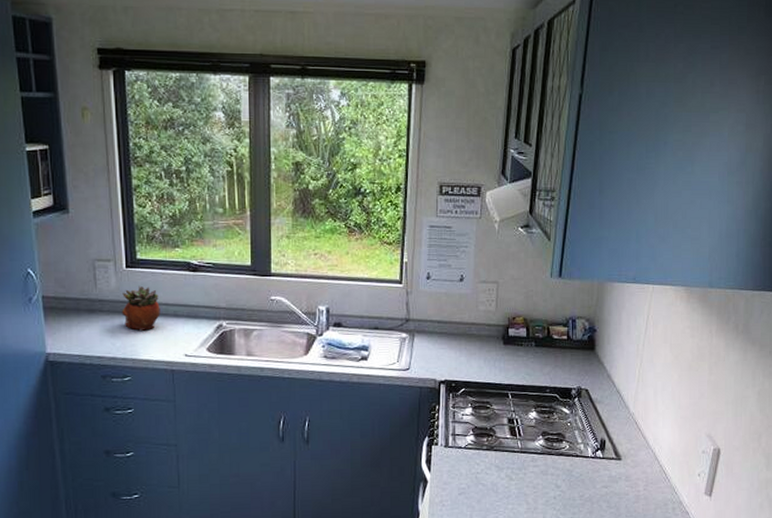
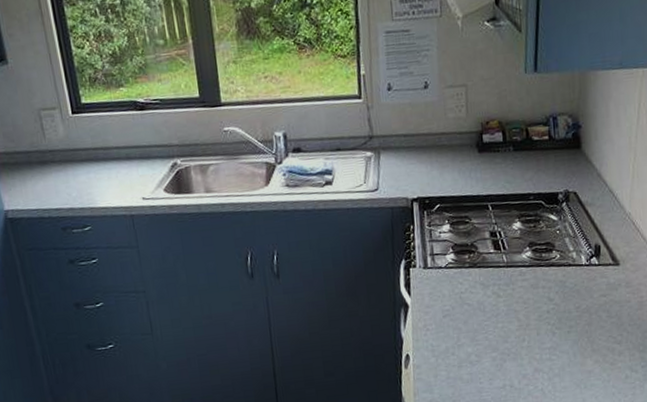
succulent planter: present [122,285,160,331] -> none [72,131,113,178]

